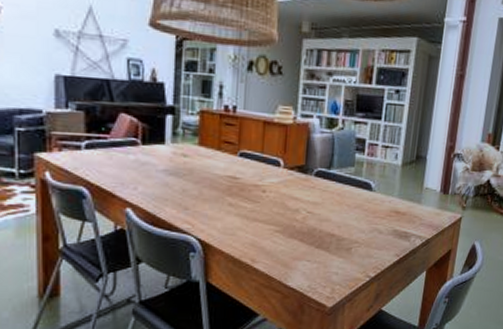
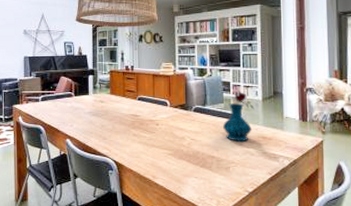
vase: none [350,152,391,216] -> present [223,91,255,141]

